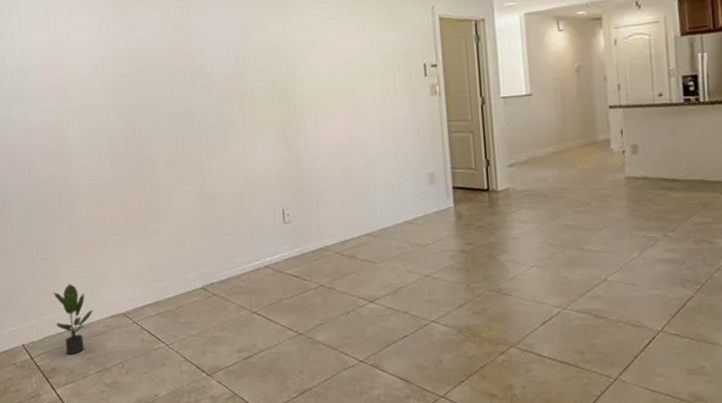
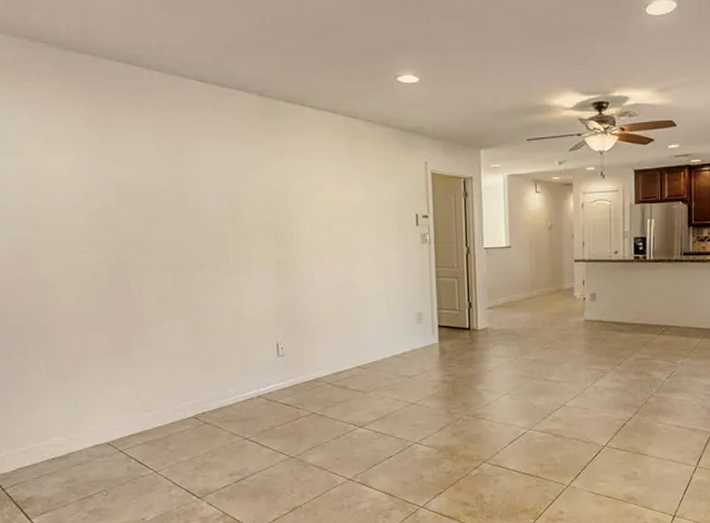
potted plant: present [53,283,94,355] -> none [28,414,74,485]

